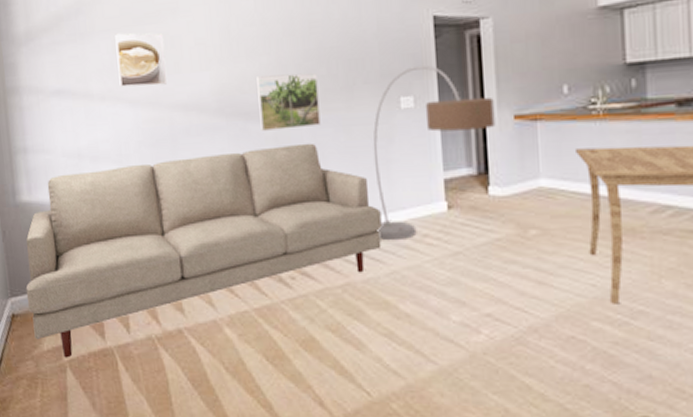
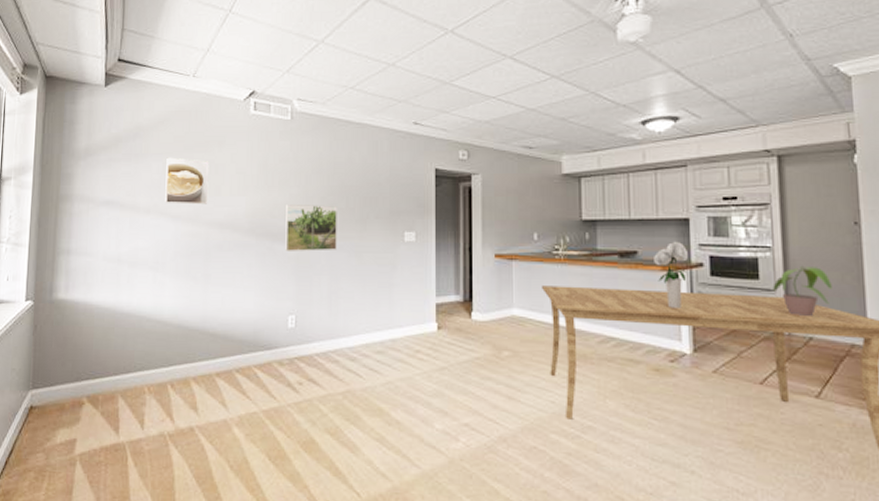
sofa: present [25,143,382,358] -> none [47,264,382,452]
floor lamp: present [373,65,496,240] -> none [377,208,480,354]

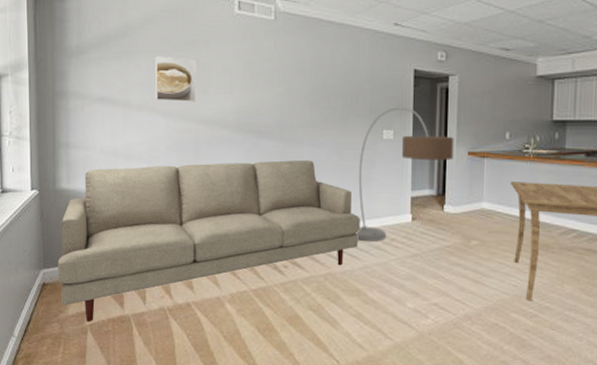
sofa: none [47,264,382,452] -> present [57,159,360,322]
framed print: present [285,205,337,251] -> none [270,103,319,147]
floor lamp: none [377,208,480,354] -> present [356,107,454,242]

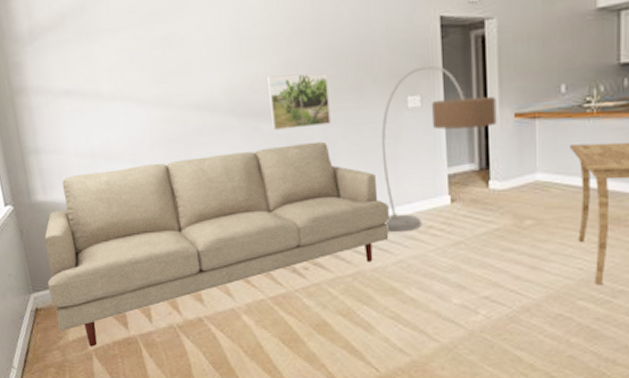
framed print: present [155,56,197,102] -> none [122,32,179,87]
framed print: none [270,103,319,147] -> present [267,72,331,130]

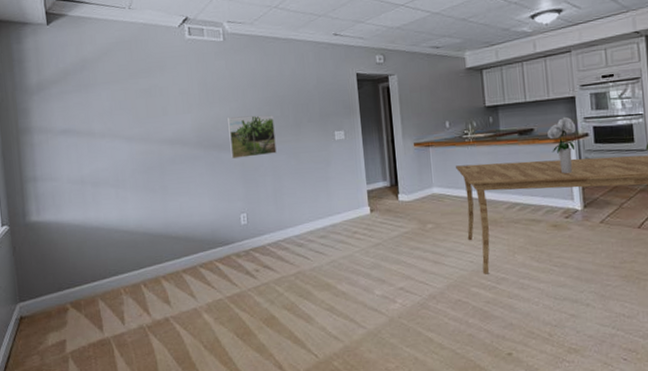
sofa: present [44,141,390,347] -> none [33,166,324,350]
floor lamp: present [381,65,497,232] -> none [315,108,402,237]

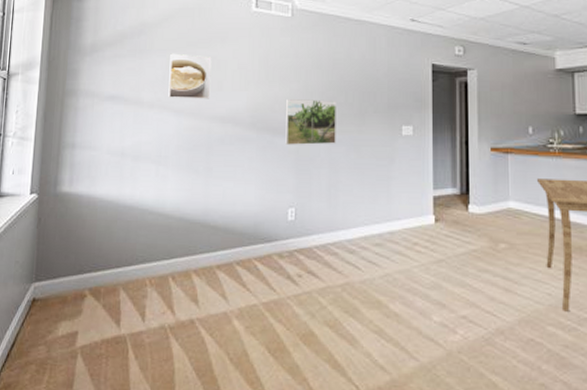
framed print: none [114,85,157,127] -> present [168,53,212,99]

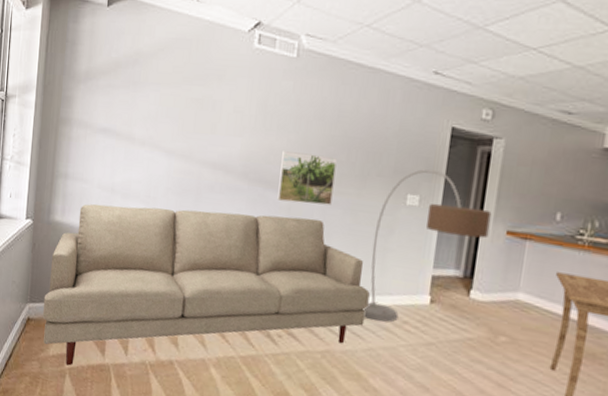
sofa: none [49,158,380,344] -> present [42,204,370,366]
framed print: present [168,53,212,99] -> none [160,88,207,142]
floor lamp: none [376,102,476,246] -> present [363,169,492,322]

